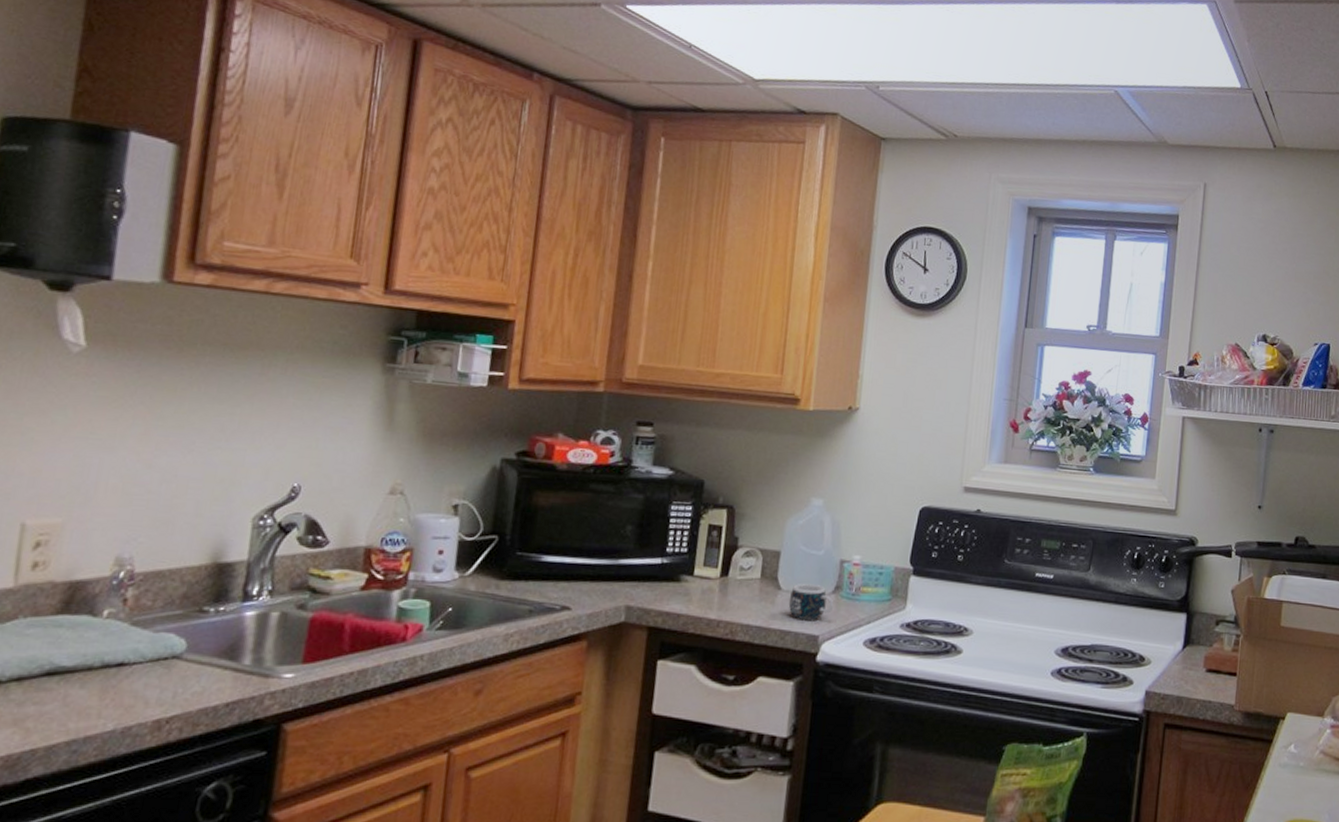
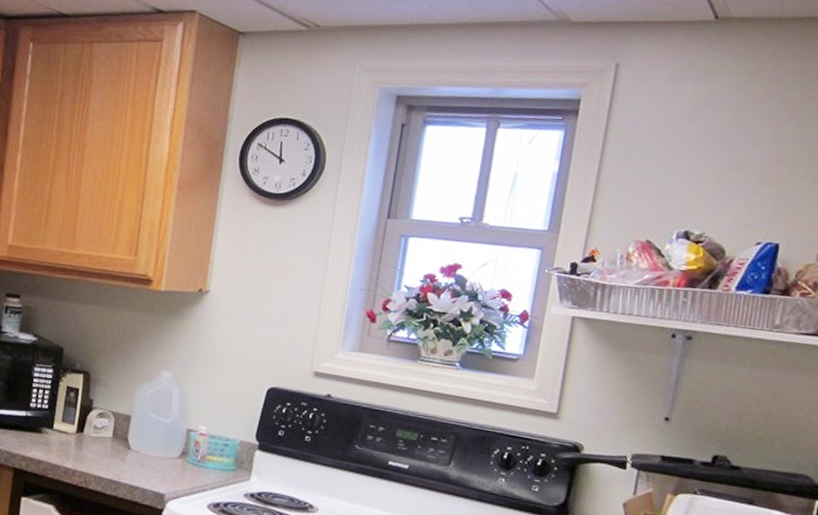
mug: present [788,583,834,620] -> none [137,446,180,480]

